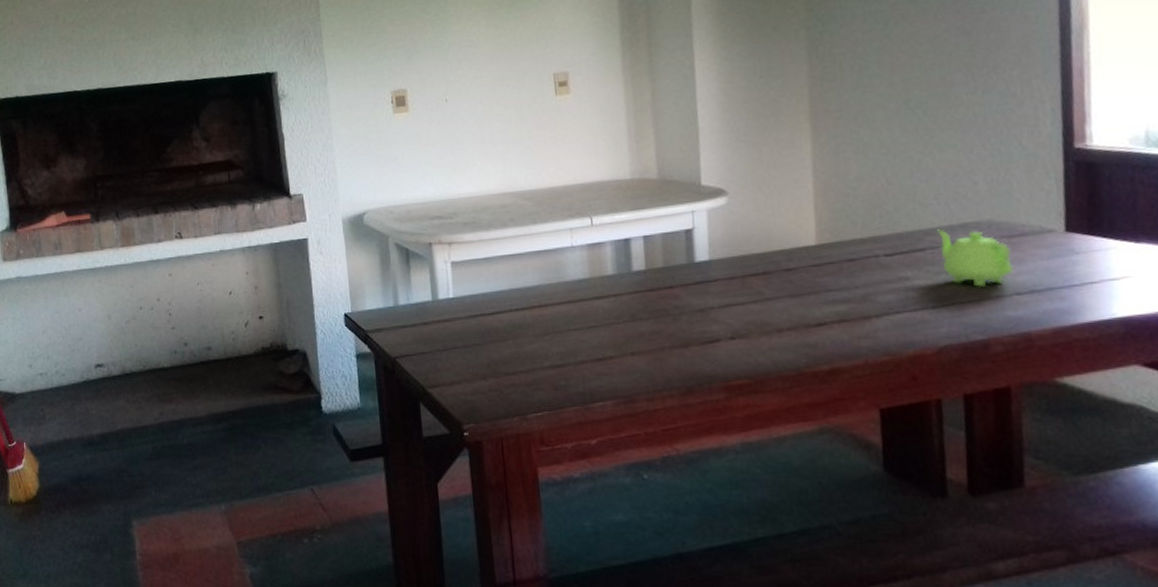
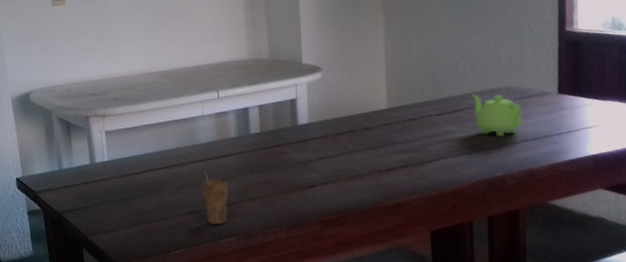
cup: none [568,314,604,384] -> present [201,170,229,225]

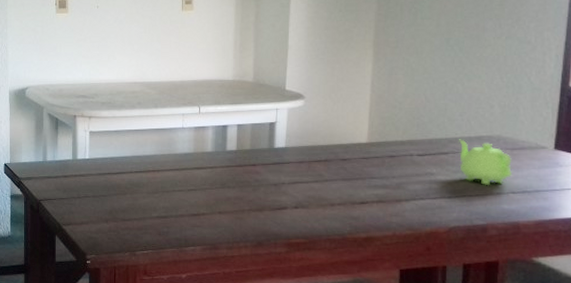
cup: present [201,170,229,225] -> none [173,179,199,233]

